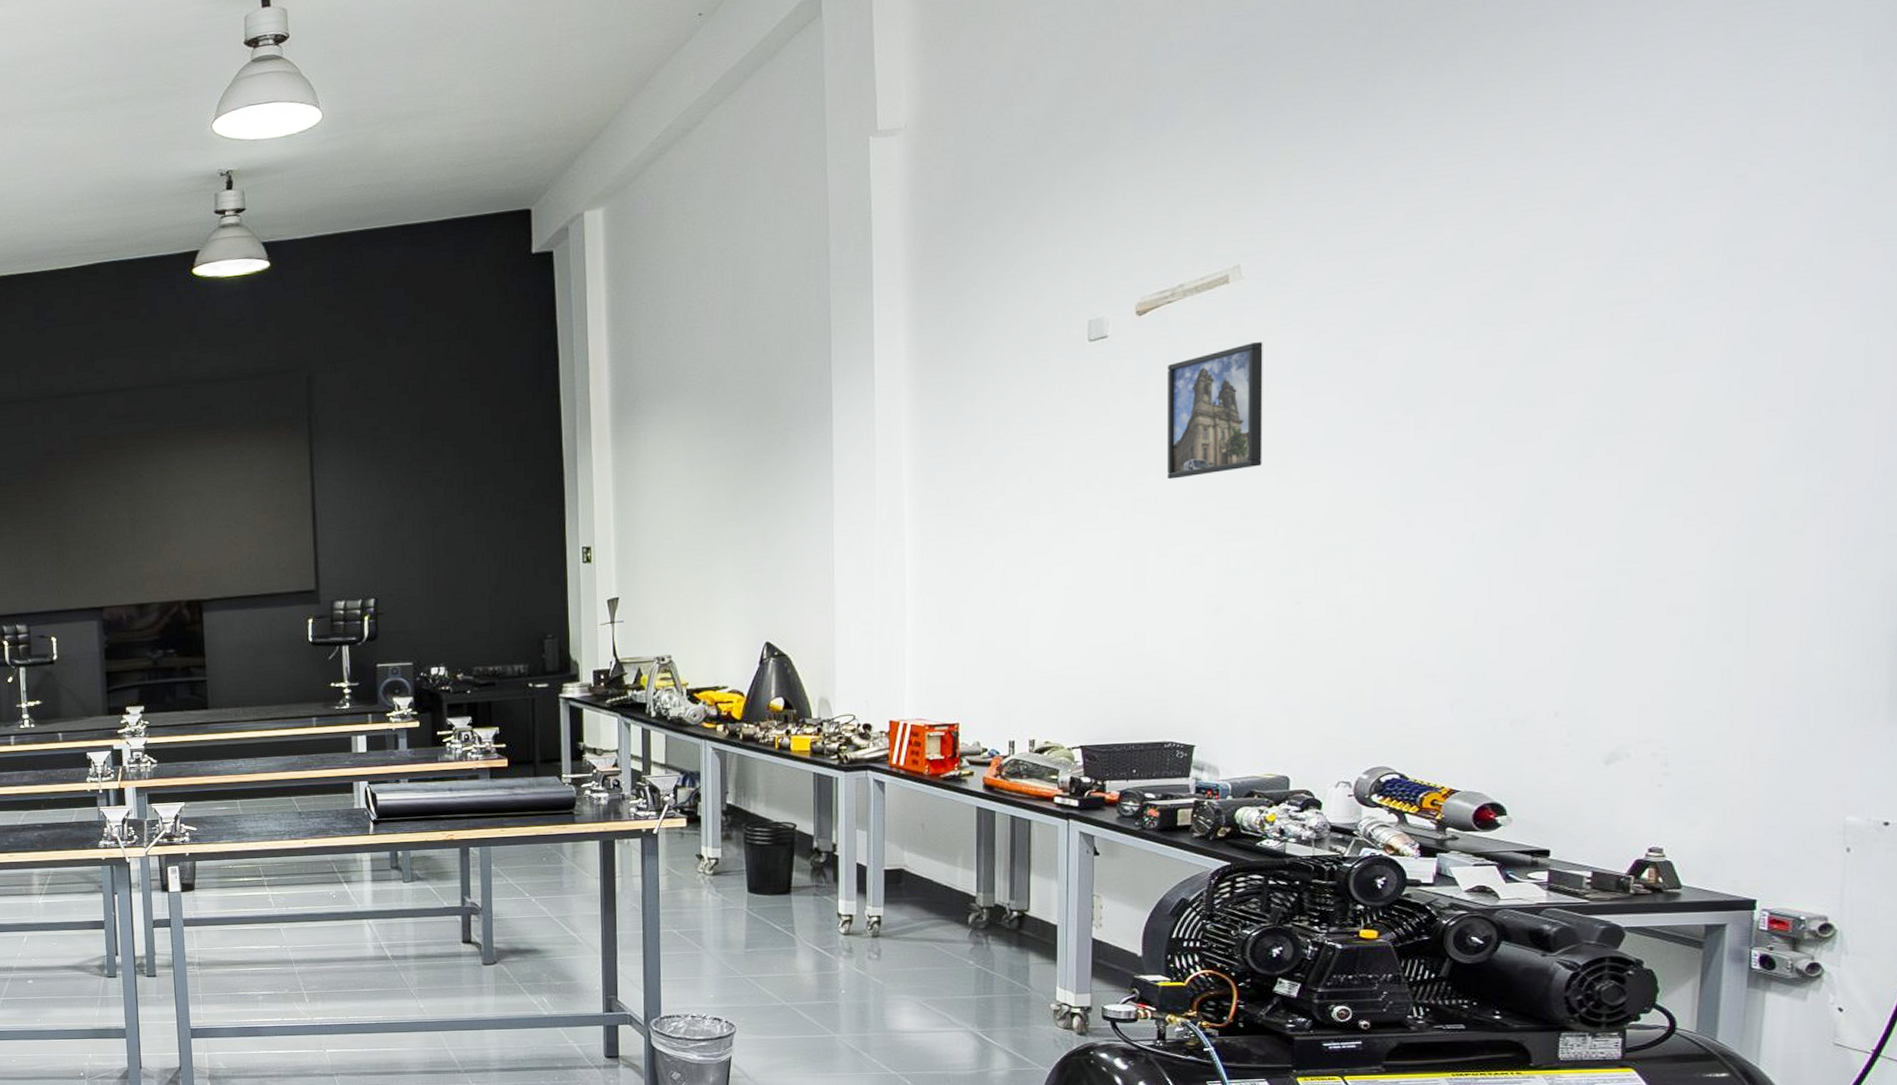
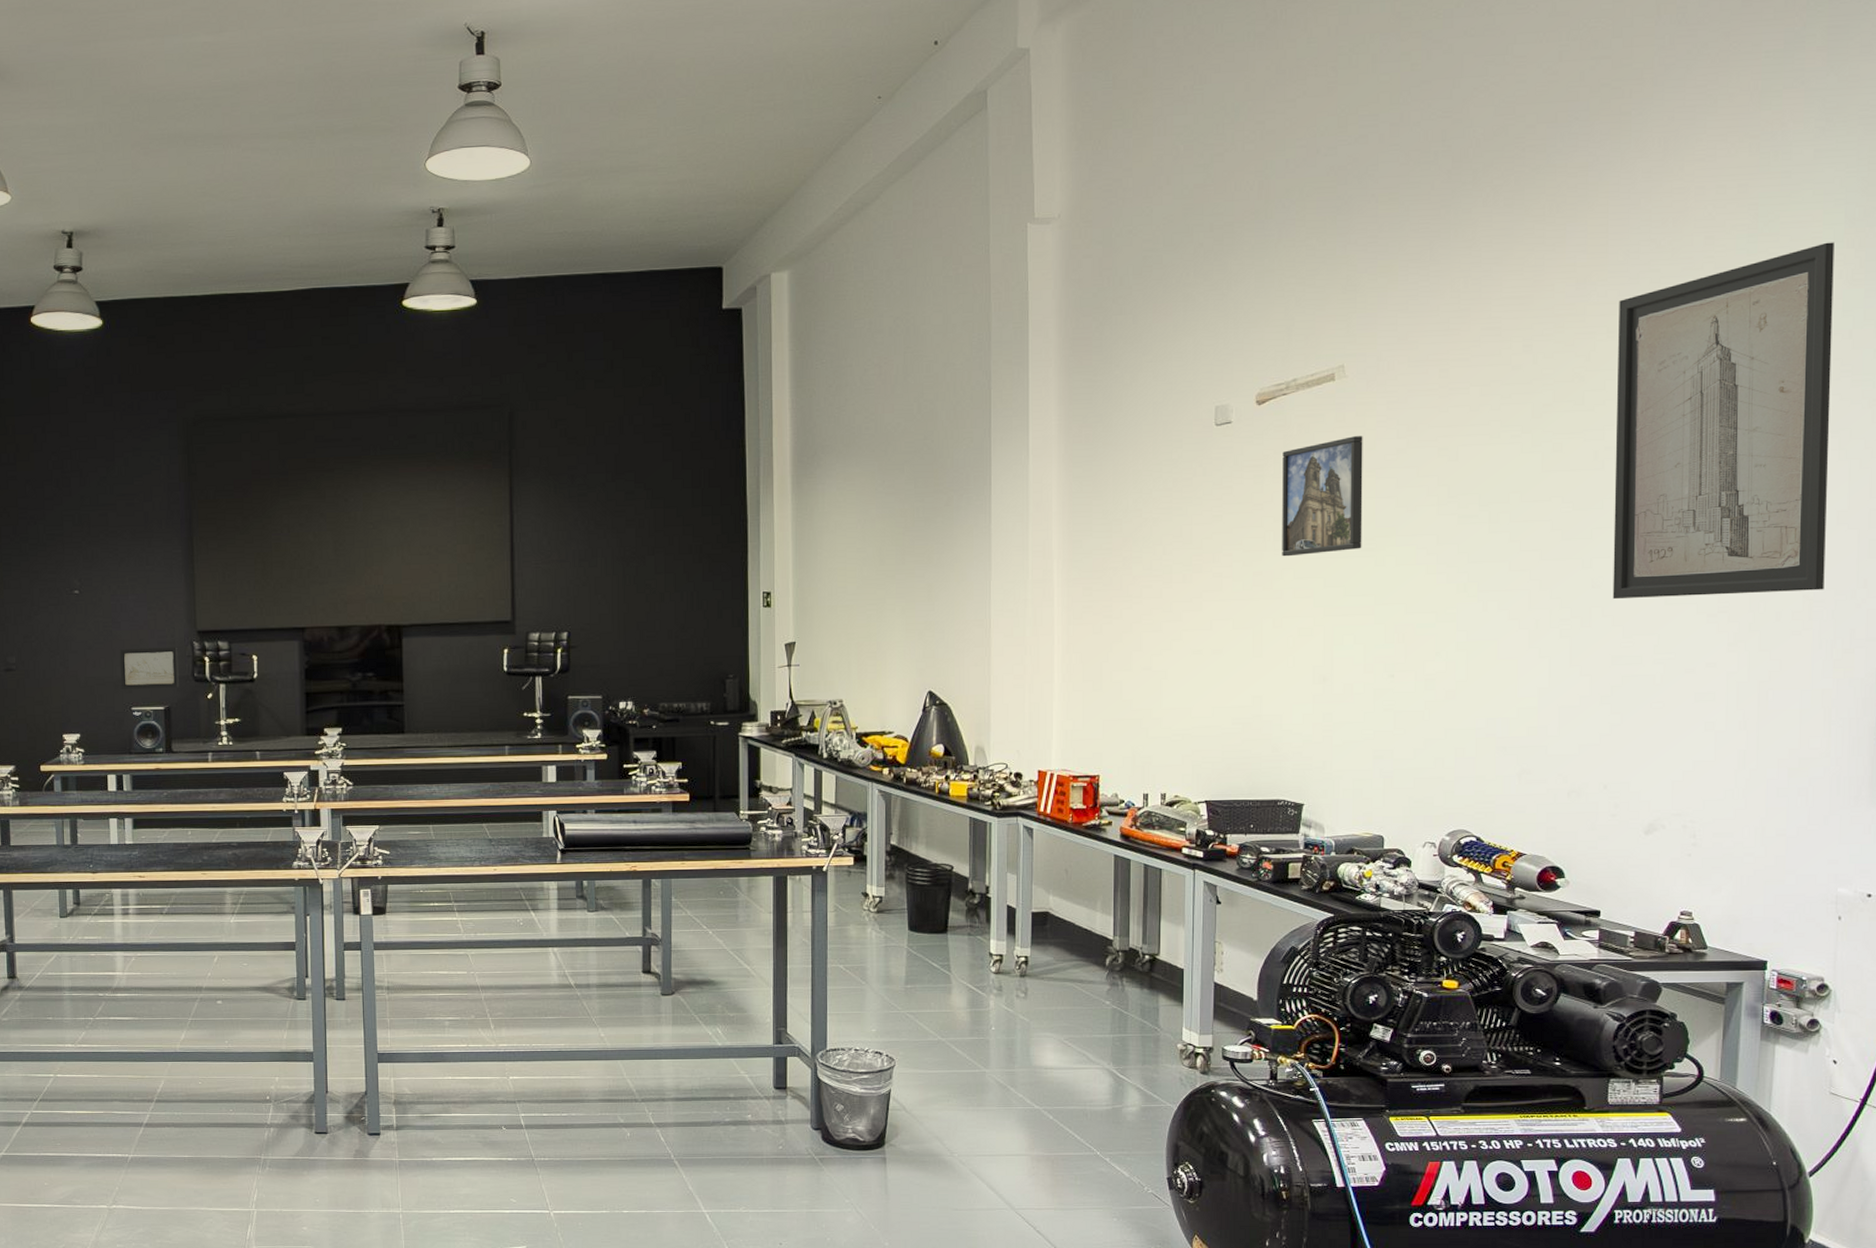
wall art: none [1566,83,1850,505] -> present [1612,242,1834,599]

